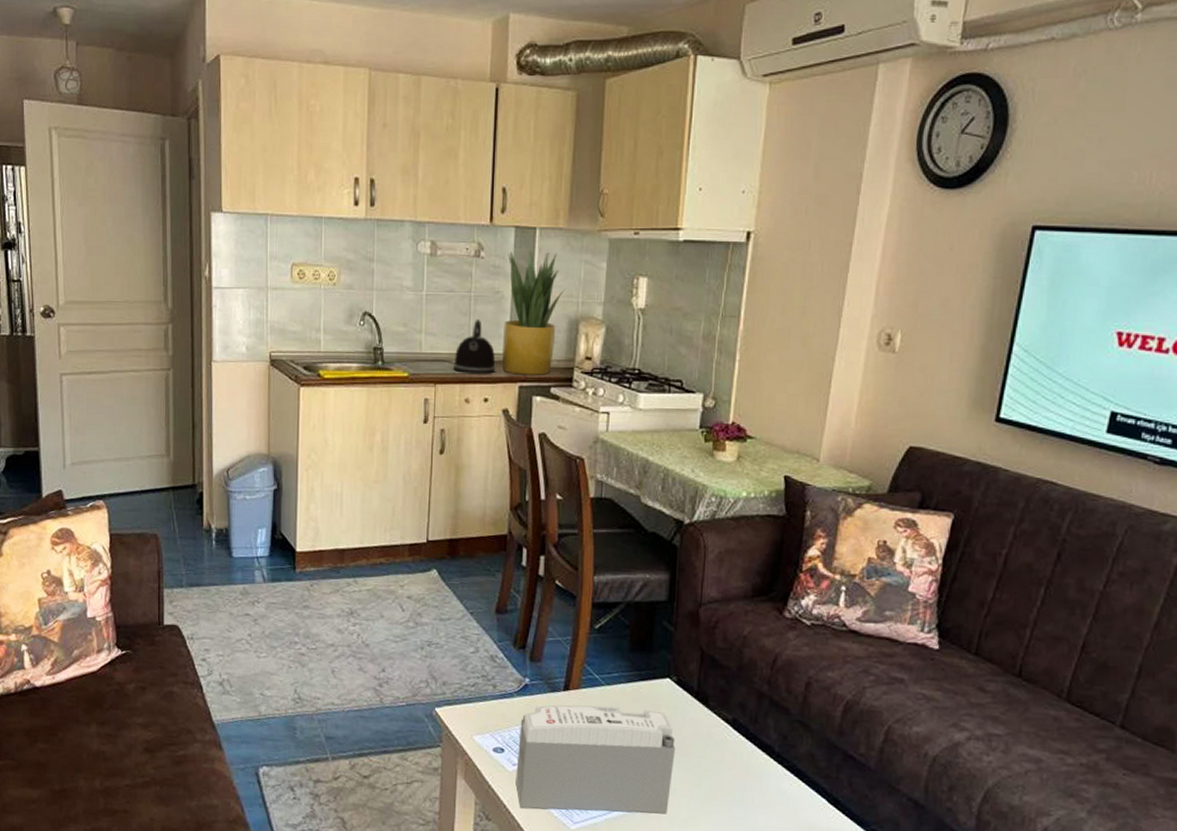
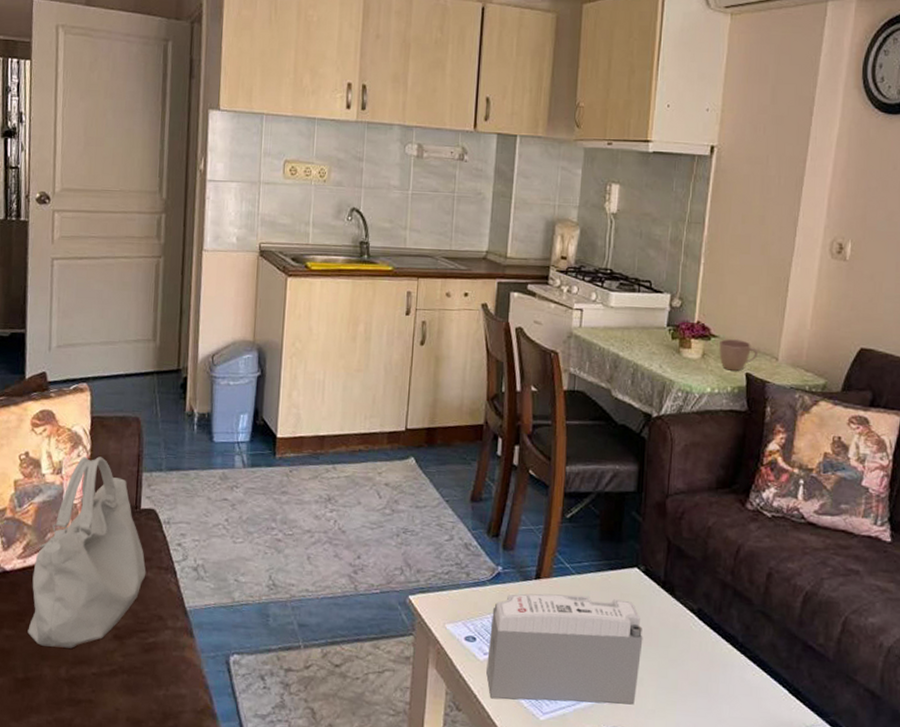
handbag: none [61,574,173,761] -> present [27,456,146,648]
kettle: present [453,318,496,375] -> none [436,217,476,271]
planter: present [501,250,564,376] -> none [482,155,542,274]
cup: none [755,440,797,474] -> present [719,339,758,371]

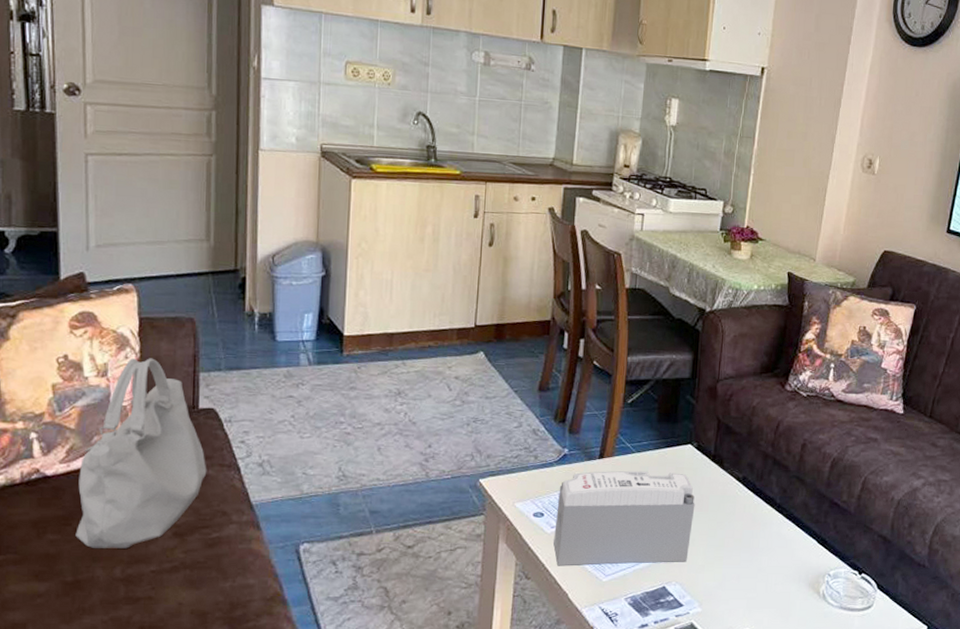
cup: present [719,339,758,371] -> none [765,242,798,270]

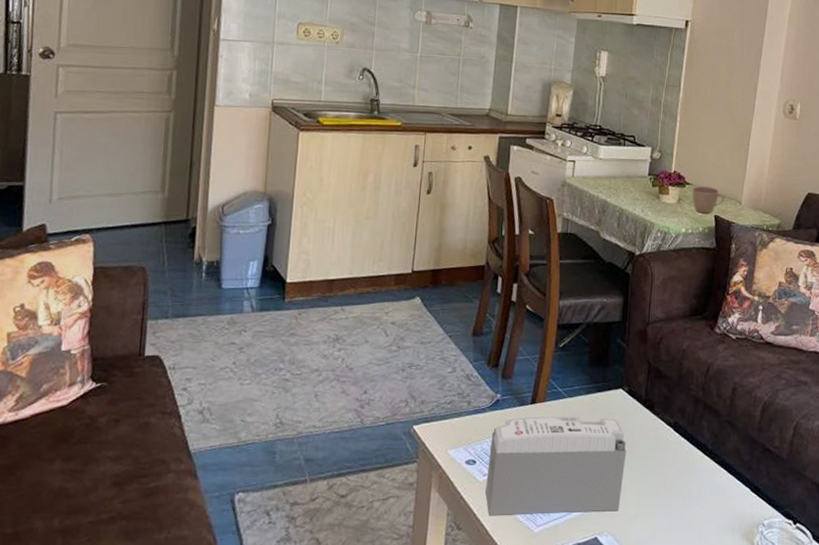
handbag: present [75,358,207,549] -> none [18,306,149,499]
cup: none [765,242,798,270] -> present [692,186,725,214]

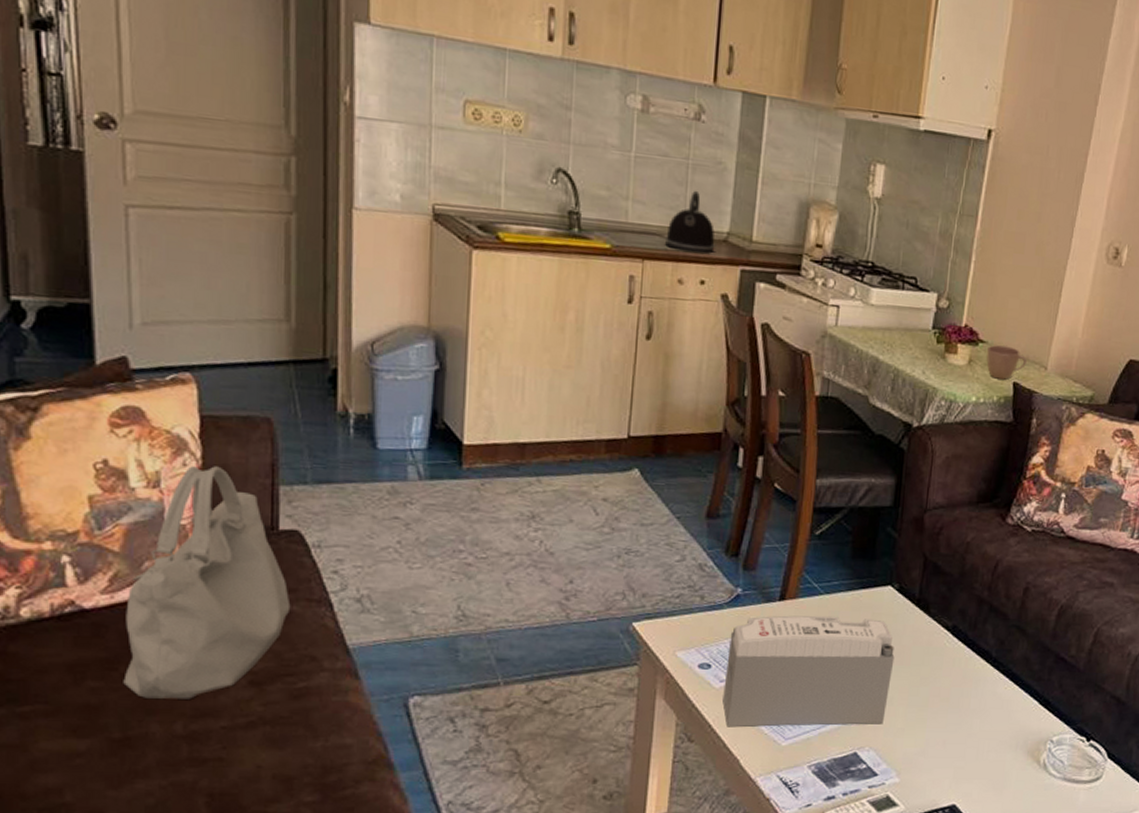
handbag: none [18,306,149,499] -> present [123,466,291,699]
kettle: none [442,78,480,126] -> present [665,190,715,254]

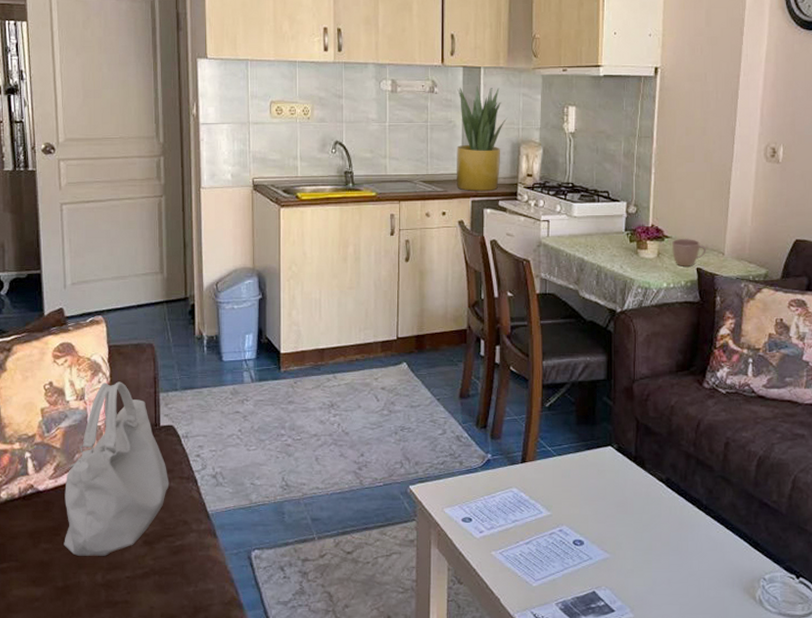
kettle: present [665,190,715,254] -> none [415,144,451,192]
planter: none [722,118,795,261] -> present [456,86,507,192]
battery: present [722,615,895,728] -> none [483,474,620,571]

